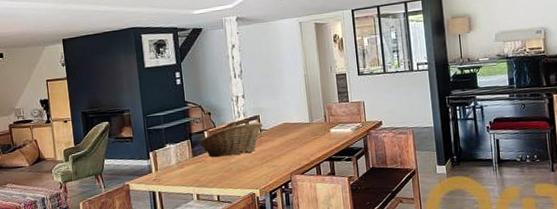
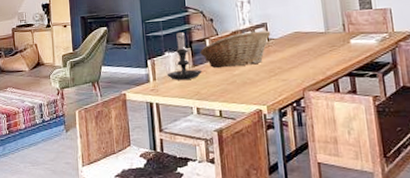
candle holder: none [168,122,201,170] -> present [166,29,202,80]

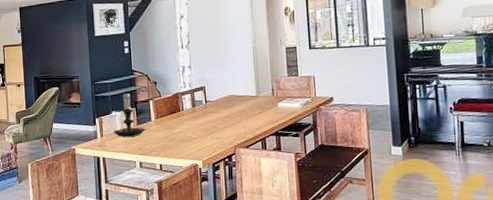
fruit basket: present [200,30,271,69] -> none [144,93,208,127]

